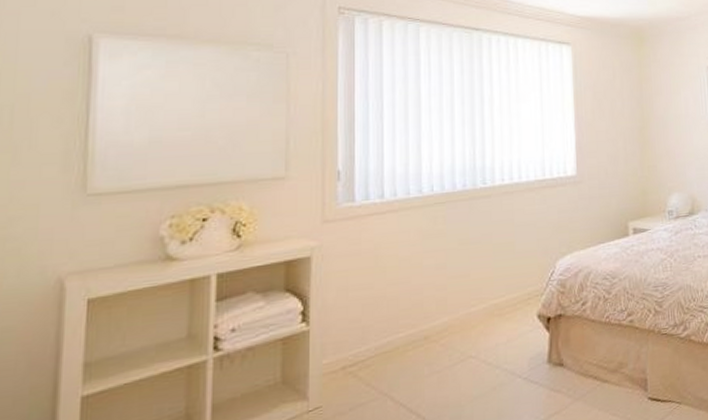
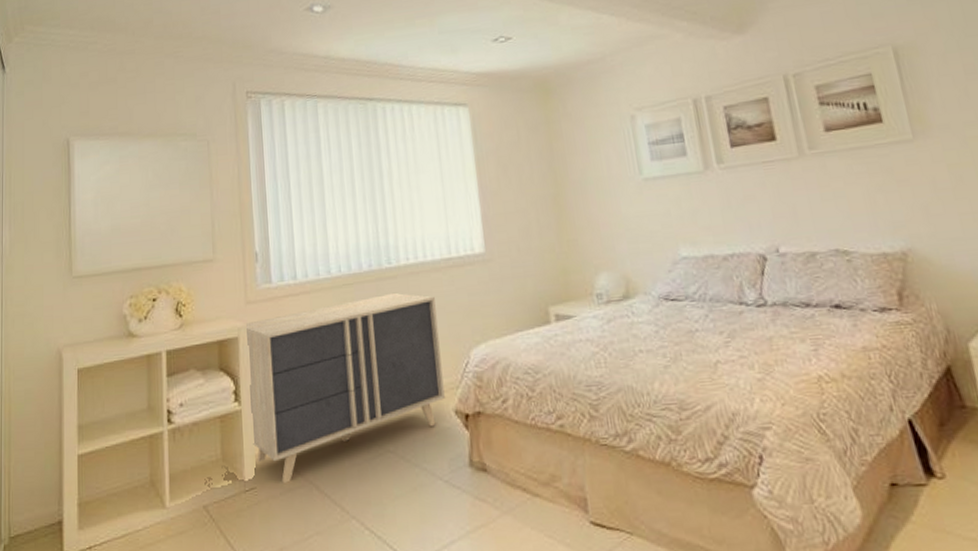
chest of drawers: none [321,210,529,399] -> present [246,292,445,483]

